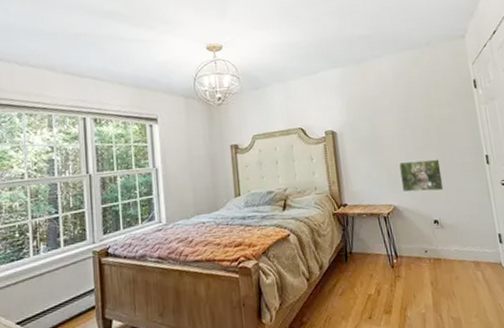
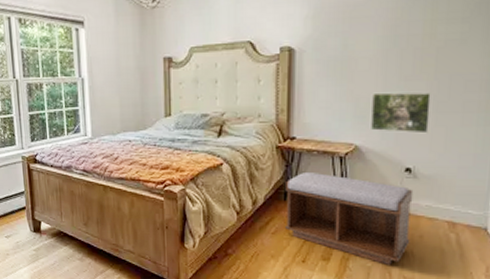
bench: none [345,232,450,309] -> present [285,171,414,265]

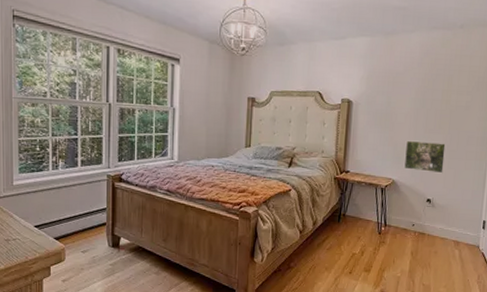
bench: present [285,171,414,265] -> none [338,199,432,275]

